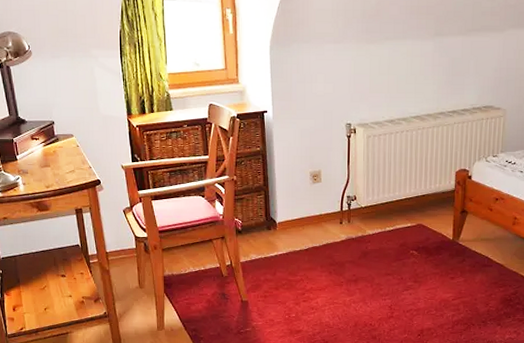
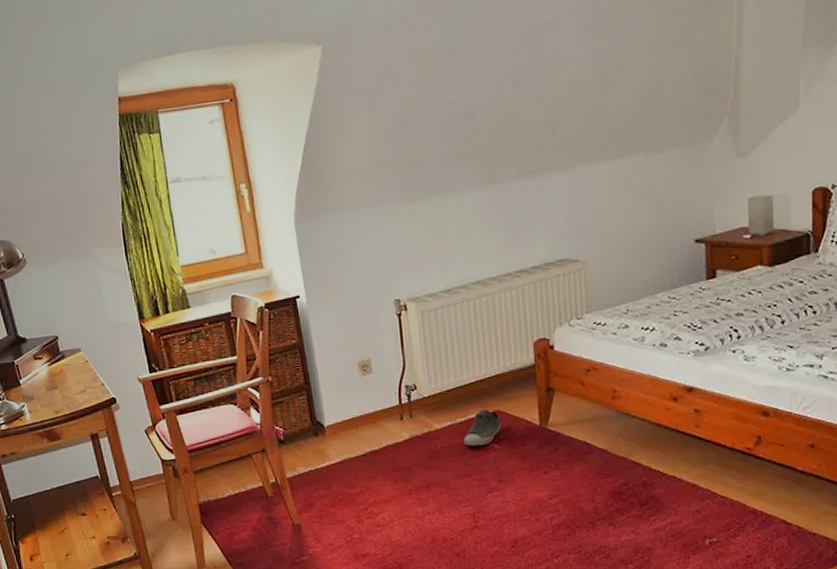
shoe: none [390,222,421,252] -> present [464,409,501,446]

